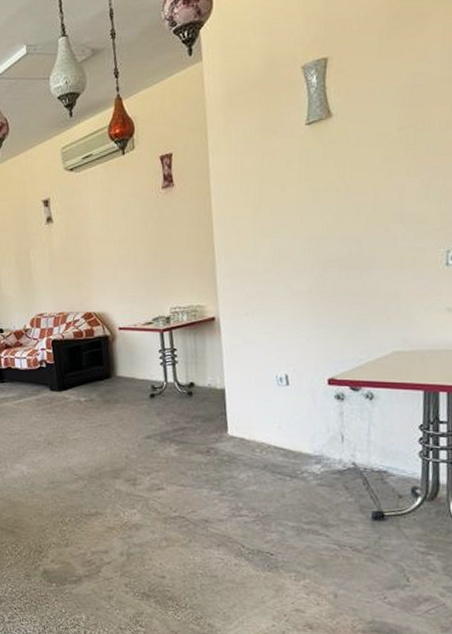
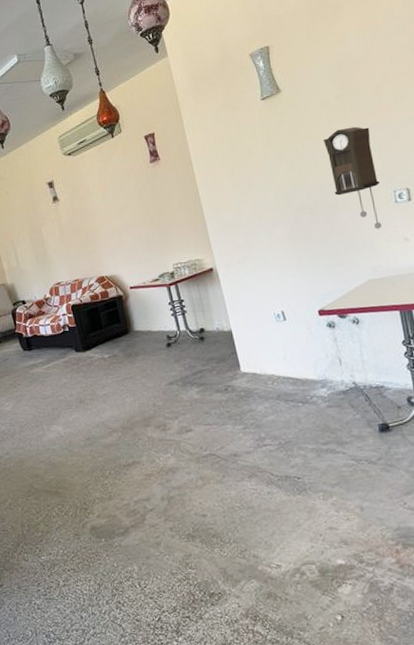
pendulum clock: none [372,168,433,294] -> present [323,126,382,229]

